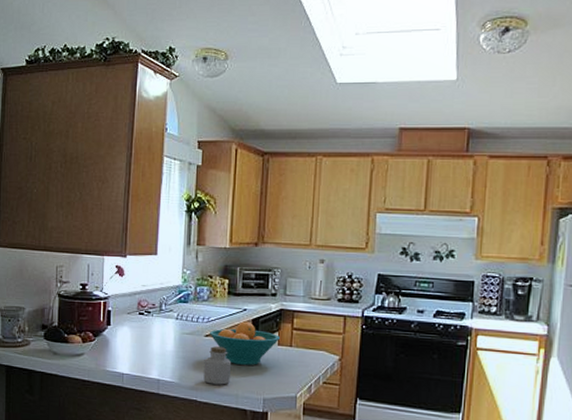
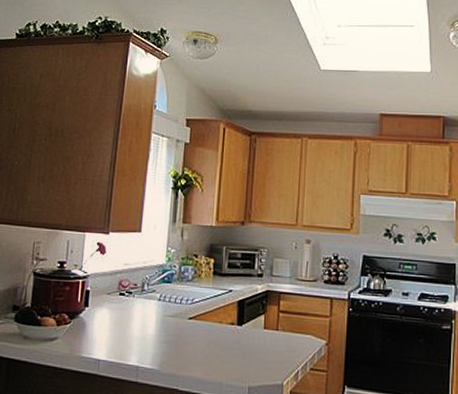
jar: present [203,346,232,385] -> none [185,330,216,372]
fruit bowl: present [209,321,281,365] -> none [192,303,267,351]

